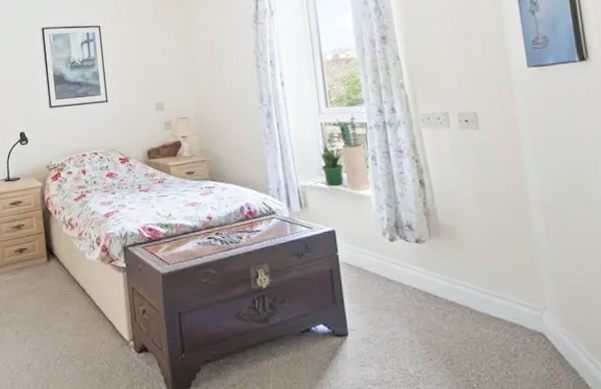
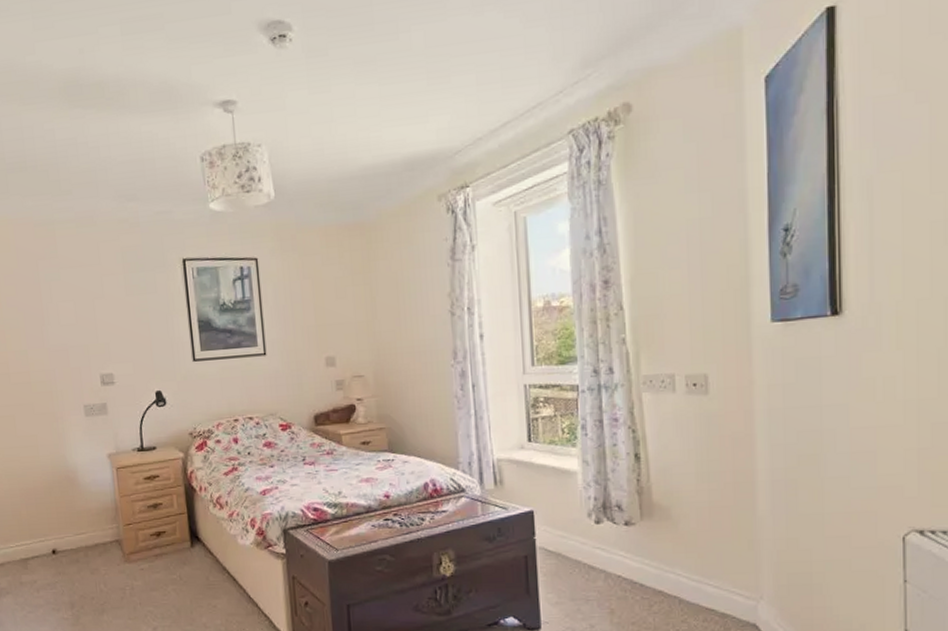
planter: present [320,143,344,186] -> none [521,409,548,460]
vase: present [336,114,370,192] -> none [543,375,578,467]

